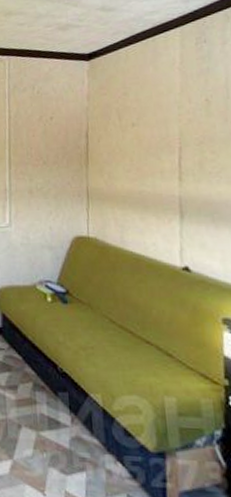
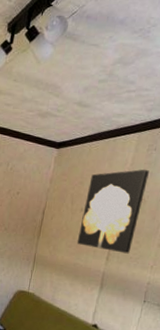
wall art: none [134,65,208,169] -> present [76,169,149,254]

